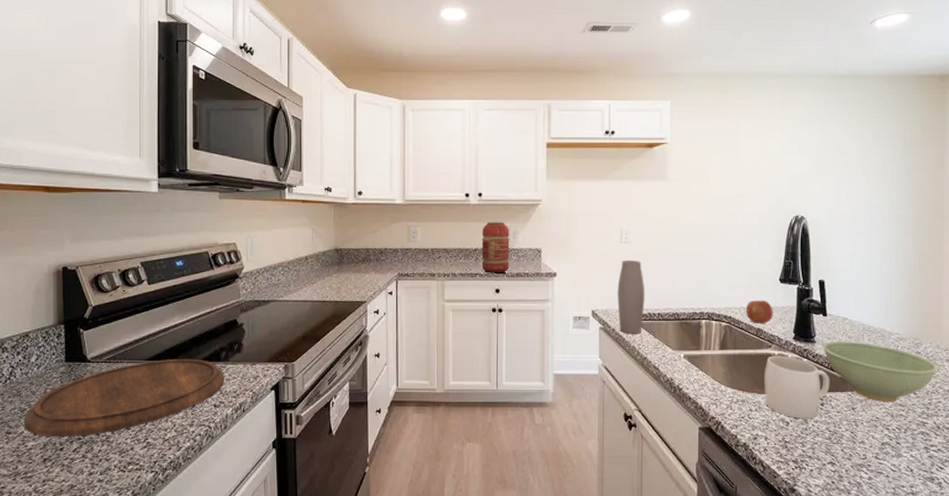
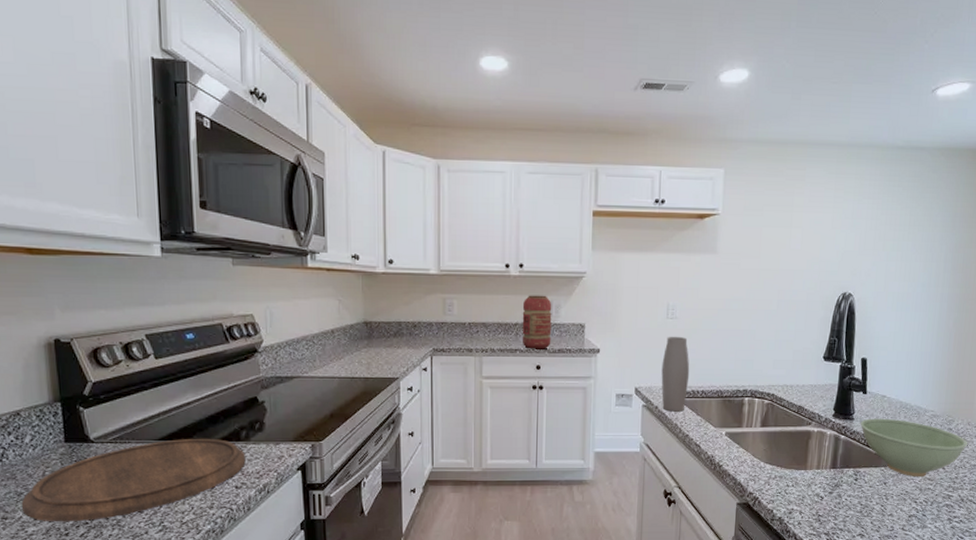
fruit: present [745,300,773,324] -> none [788,378,815,401]
mug: present [763,355,830,420] -> none [801,432,865,494]

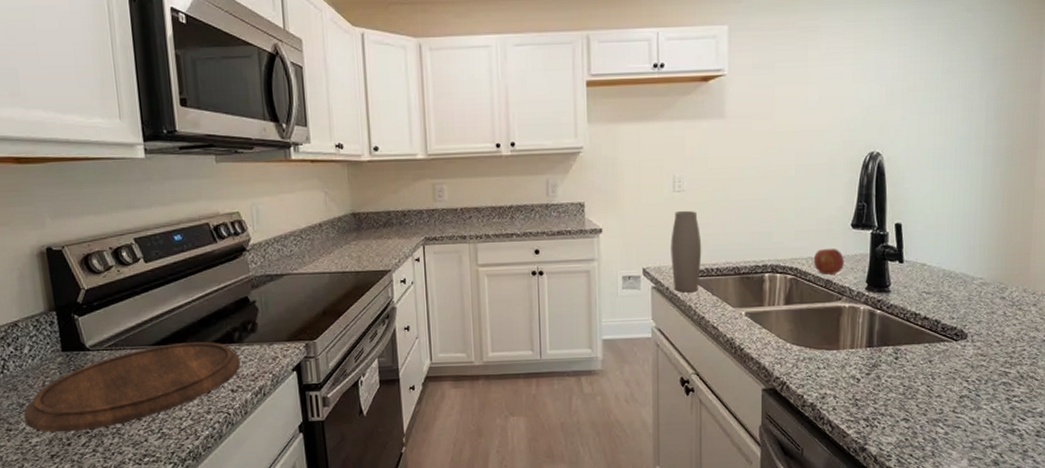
canister: present [522,295,552,349] -> none [516,174,549,233]
fruit: none [788,378,815,401] -> present [813,249,844,275]
bowl: present [860,418,968,478] -> none [898,289,1025,353]

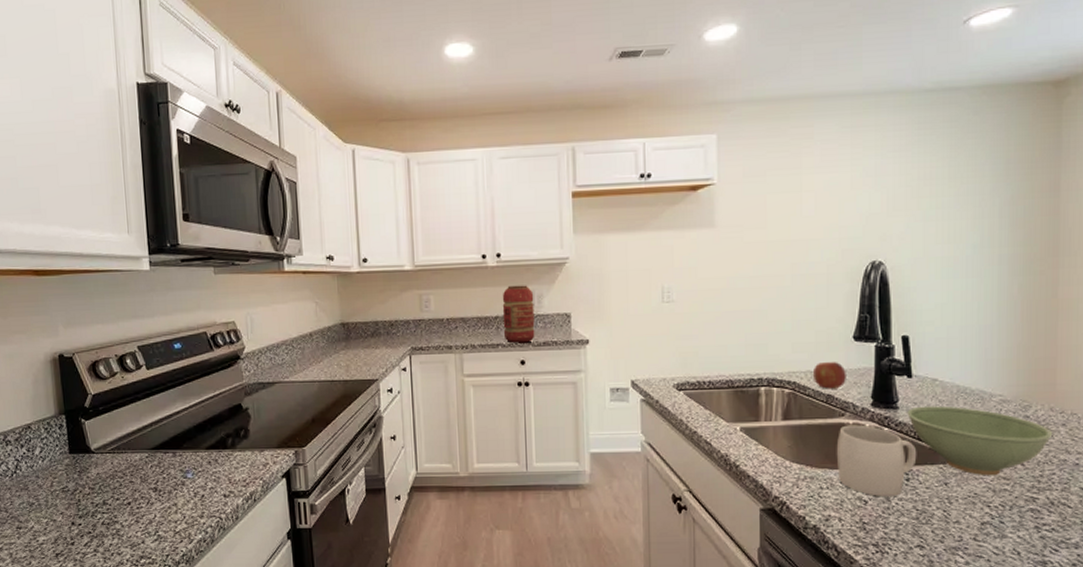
cutting board: present [24,341,240,433] -> none [33,446,233,532]
canister: none [516,174,549,233] -> present [502,285,535,344]
vase: present [671,210,702,293] -> none [660,321,693,406]
mug: none [833,308,906,375] -> present [836,425,917,498]
bowl: none [898,289,1025,353] -> present [907,406,1053,476]

